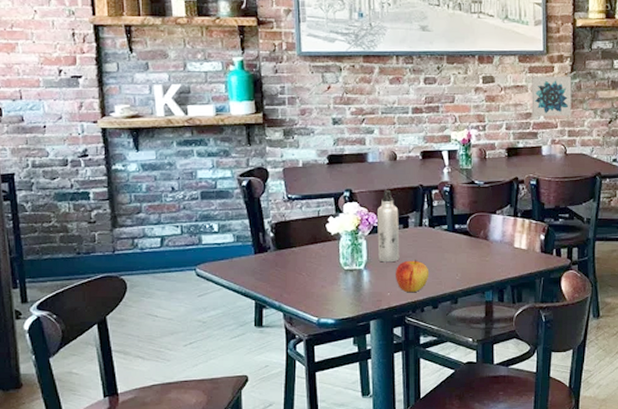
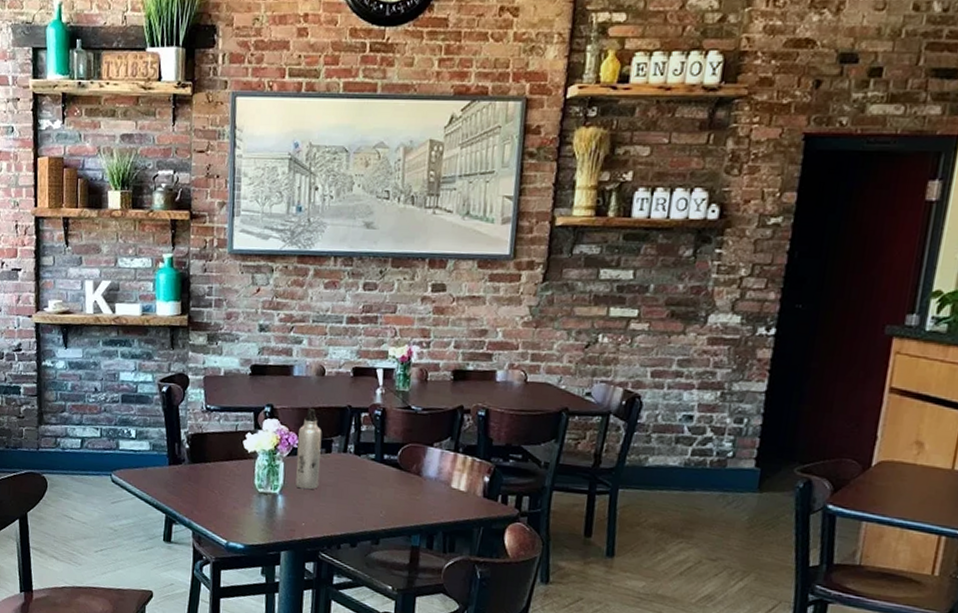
apple: present [395,259,429,293] -> none [312,489,350,527]
wall art: present [531,76,572,117] -> none [487,285,543,337]

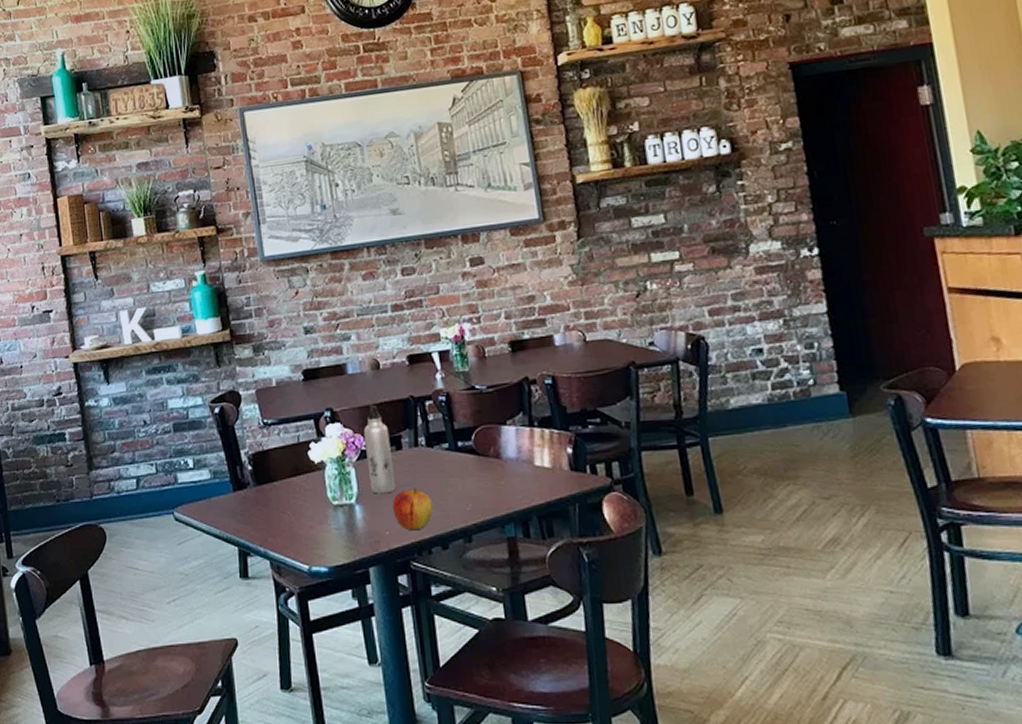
apple: none [312,489,350,527] -> present [392,488,434,531]

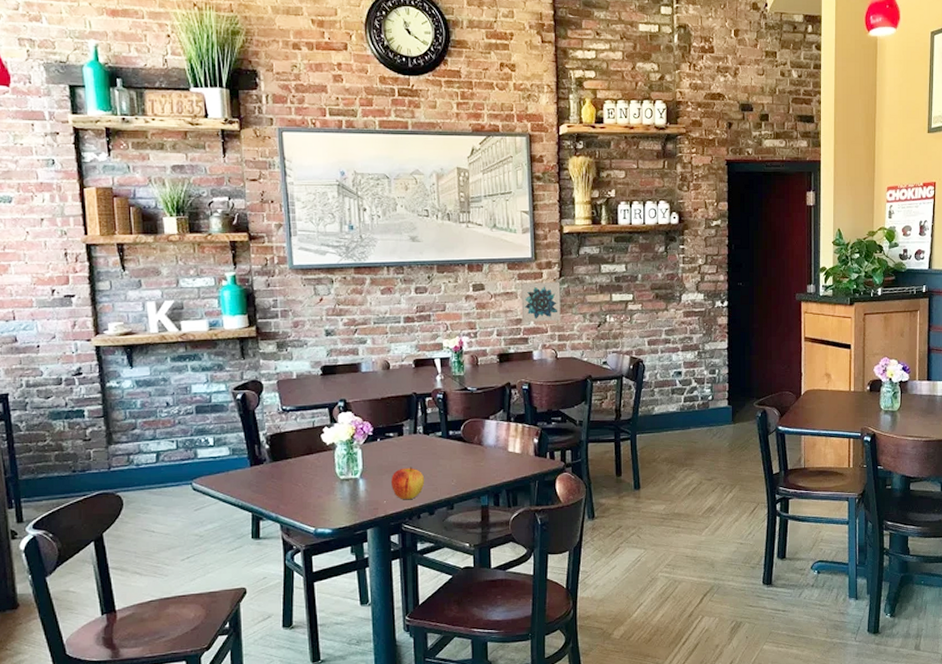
water bottle: present [364,406,396,494] -> none [372,399,395,471]
wall art: none [529,246,586,300] -> present [521,282,561,323]

